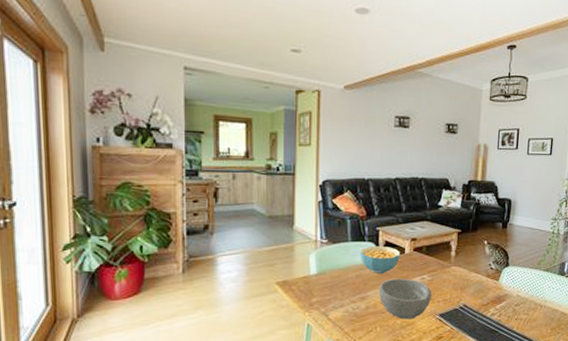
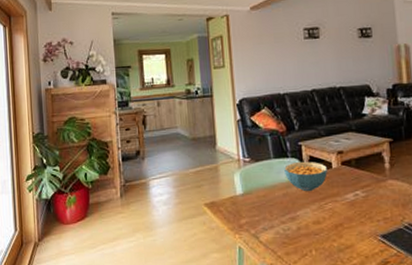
bowl: present [379,278,432,320] -> none [309,195,369,242]

